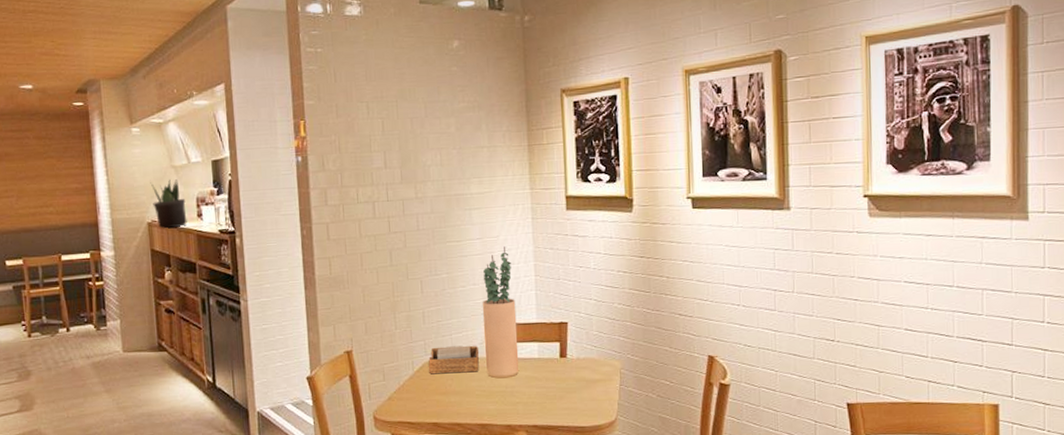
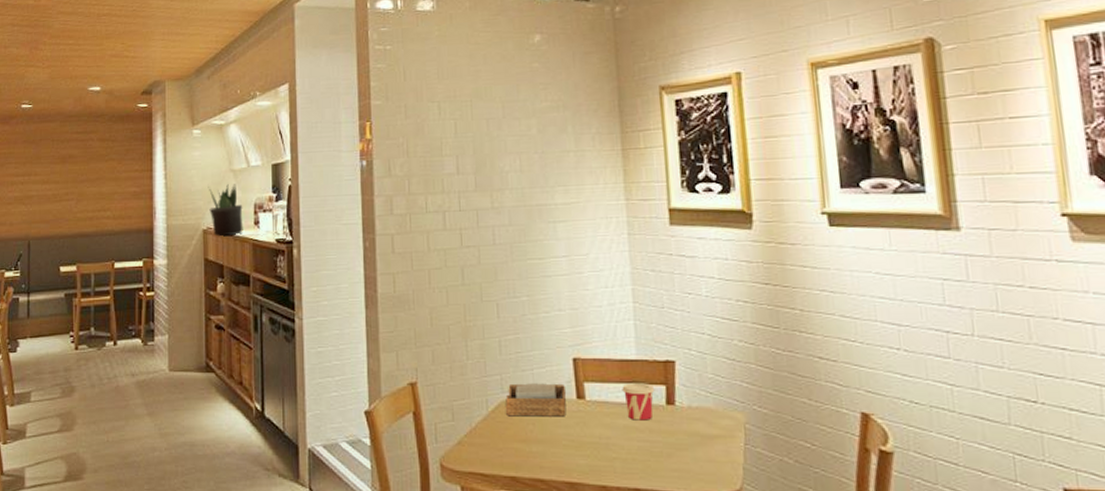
vase: present [482,246,520,379] -> none [569,266,616,427]
cup: none [524,341,551,372] -> present [622,383,655,421]

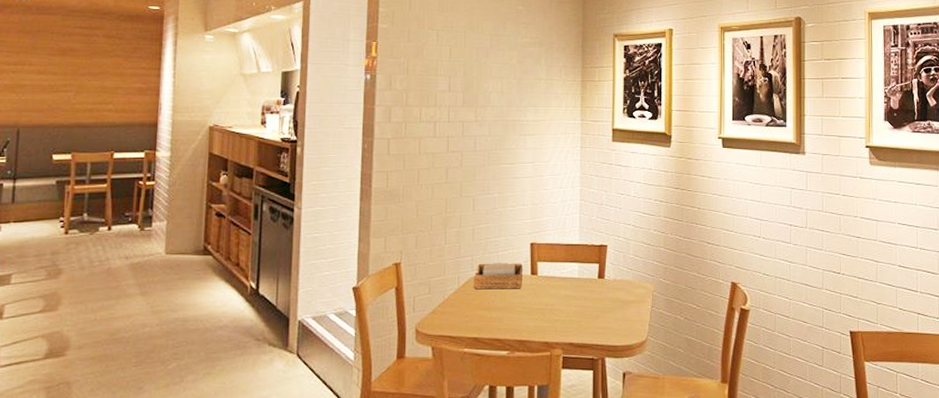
planter: present [208,184,243,237] -> none [217,87,251,134]
cup: present [622,383,655,421] -> none [566,262,591,291]

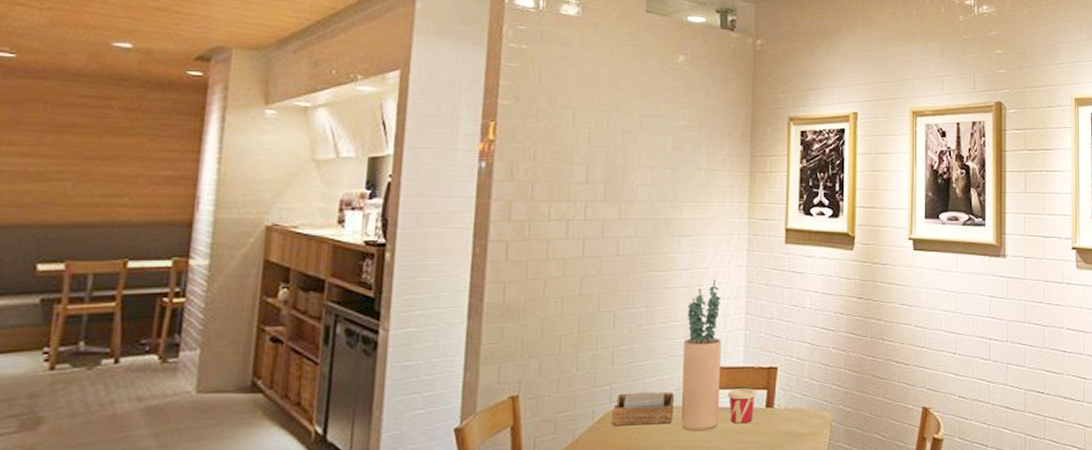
vase: none [528,171,561,296] -> present [681,279,722,432]
cup: none [566,262,591,291] -> present [727,388,757,424]

